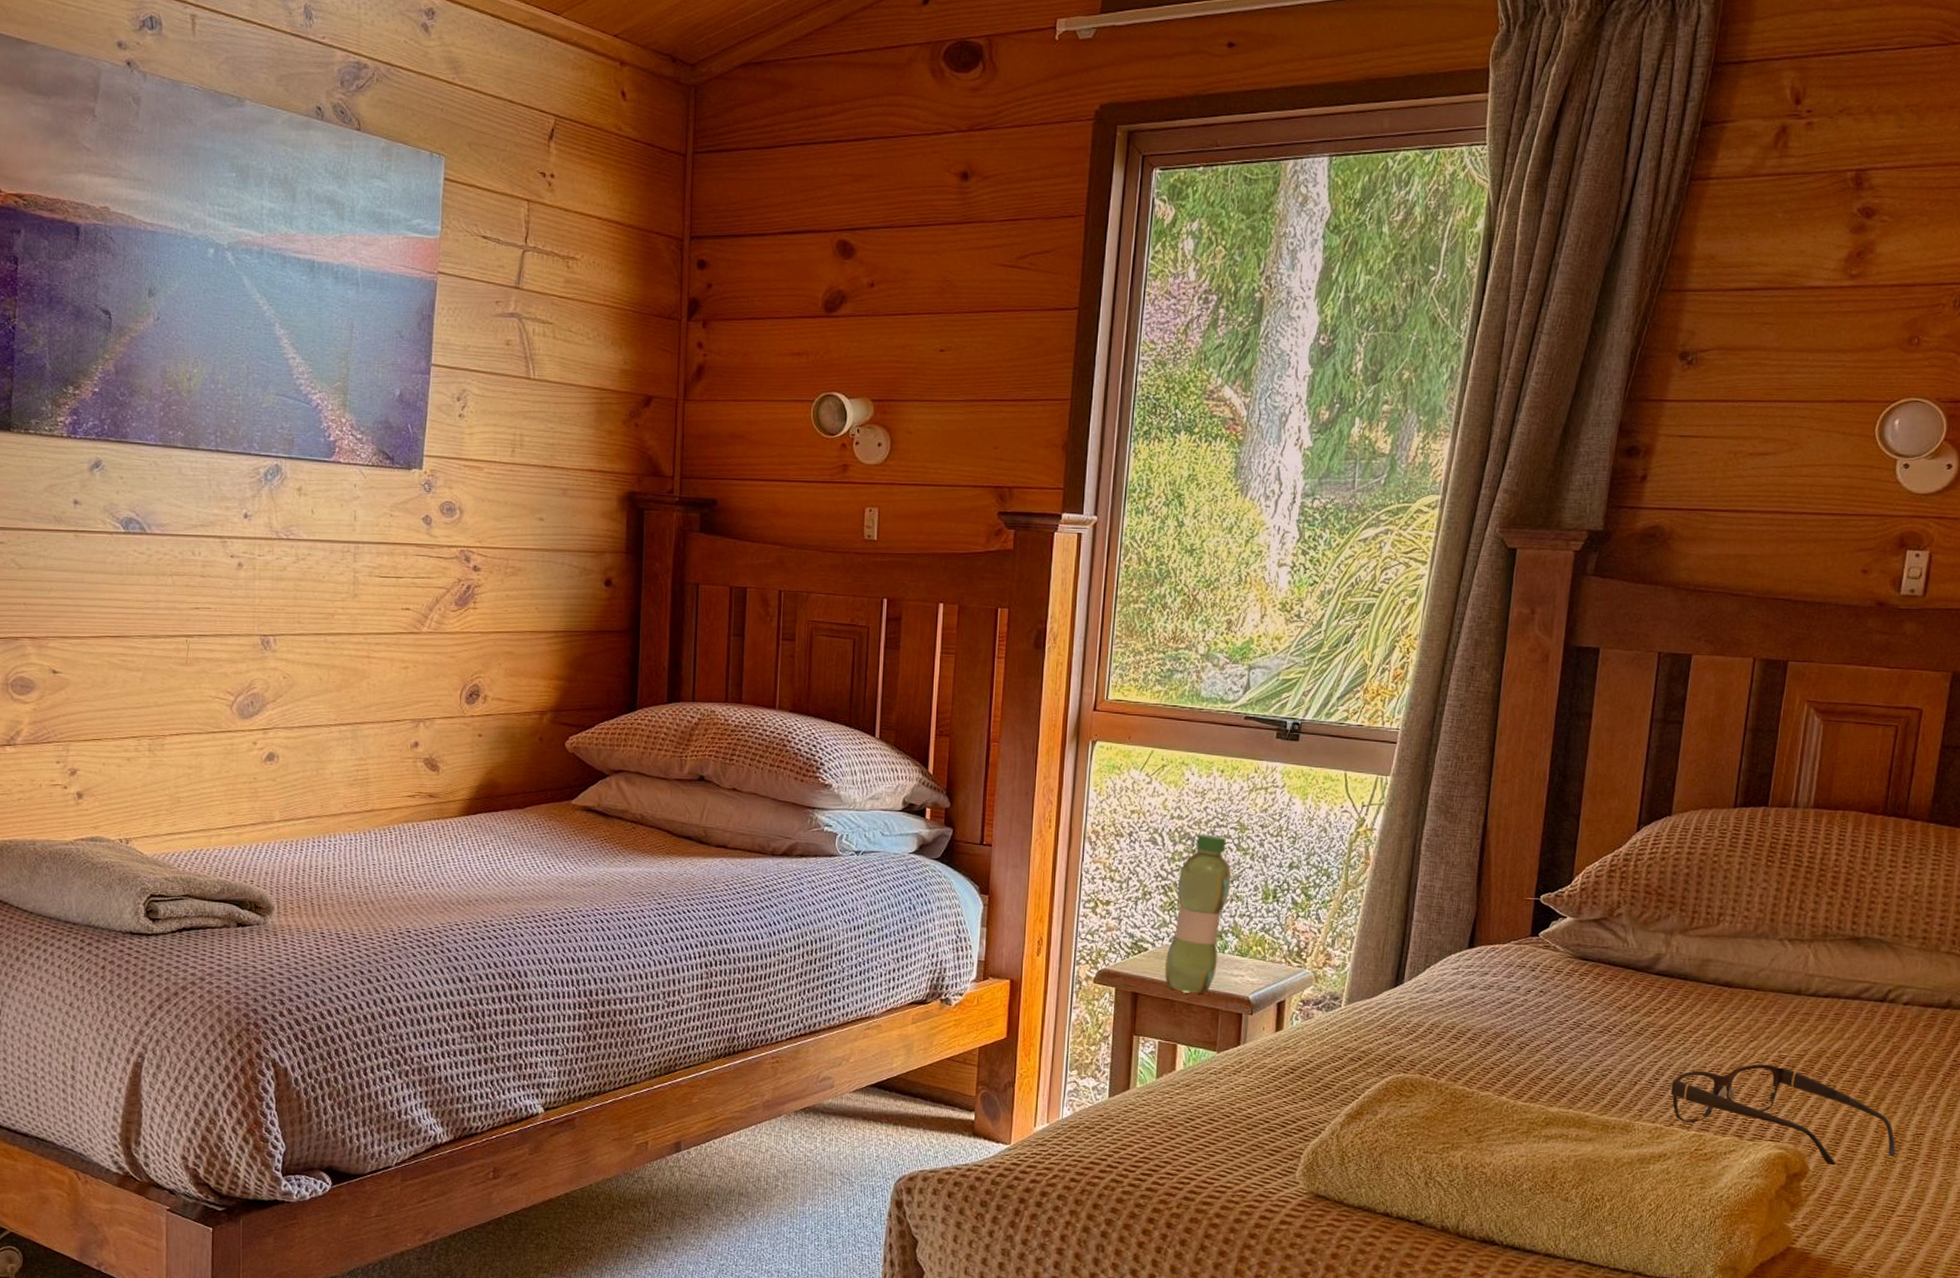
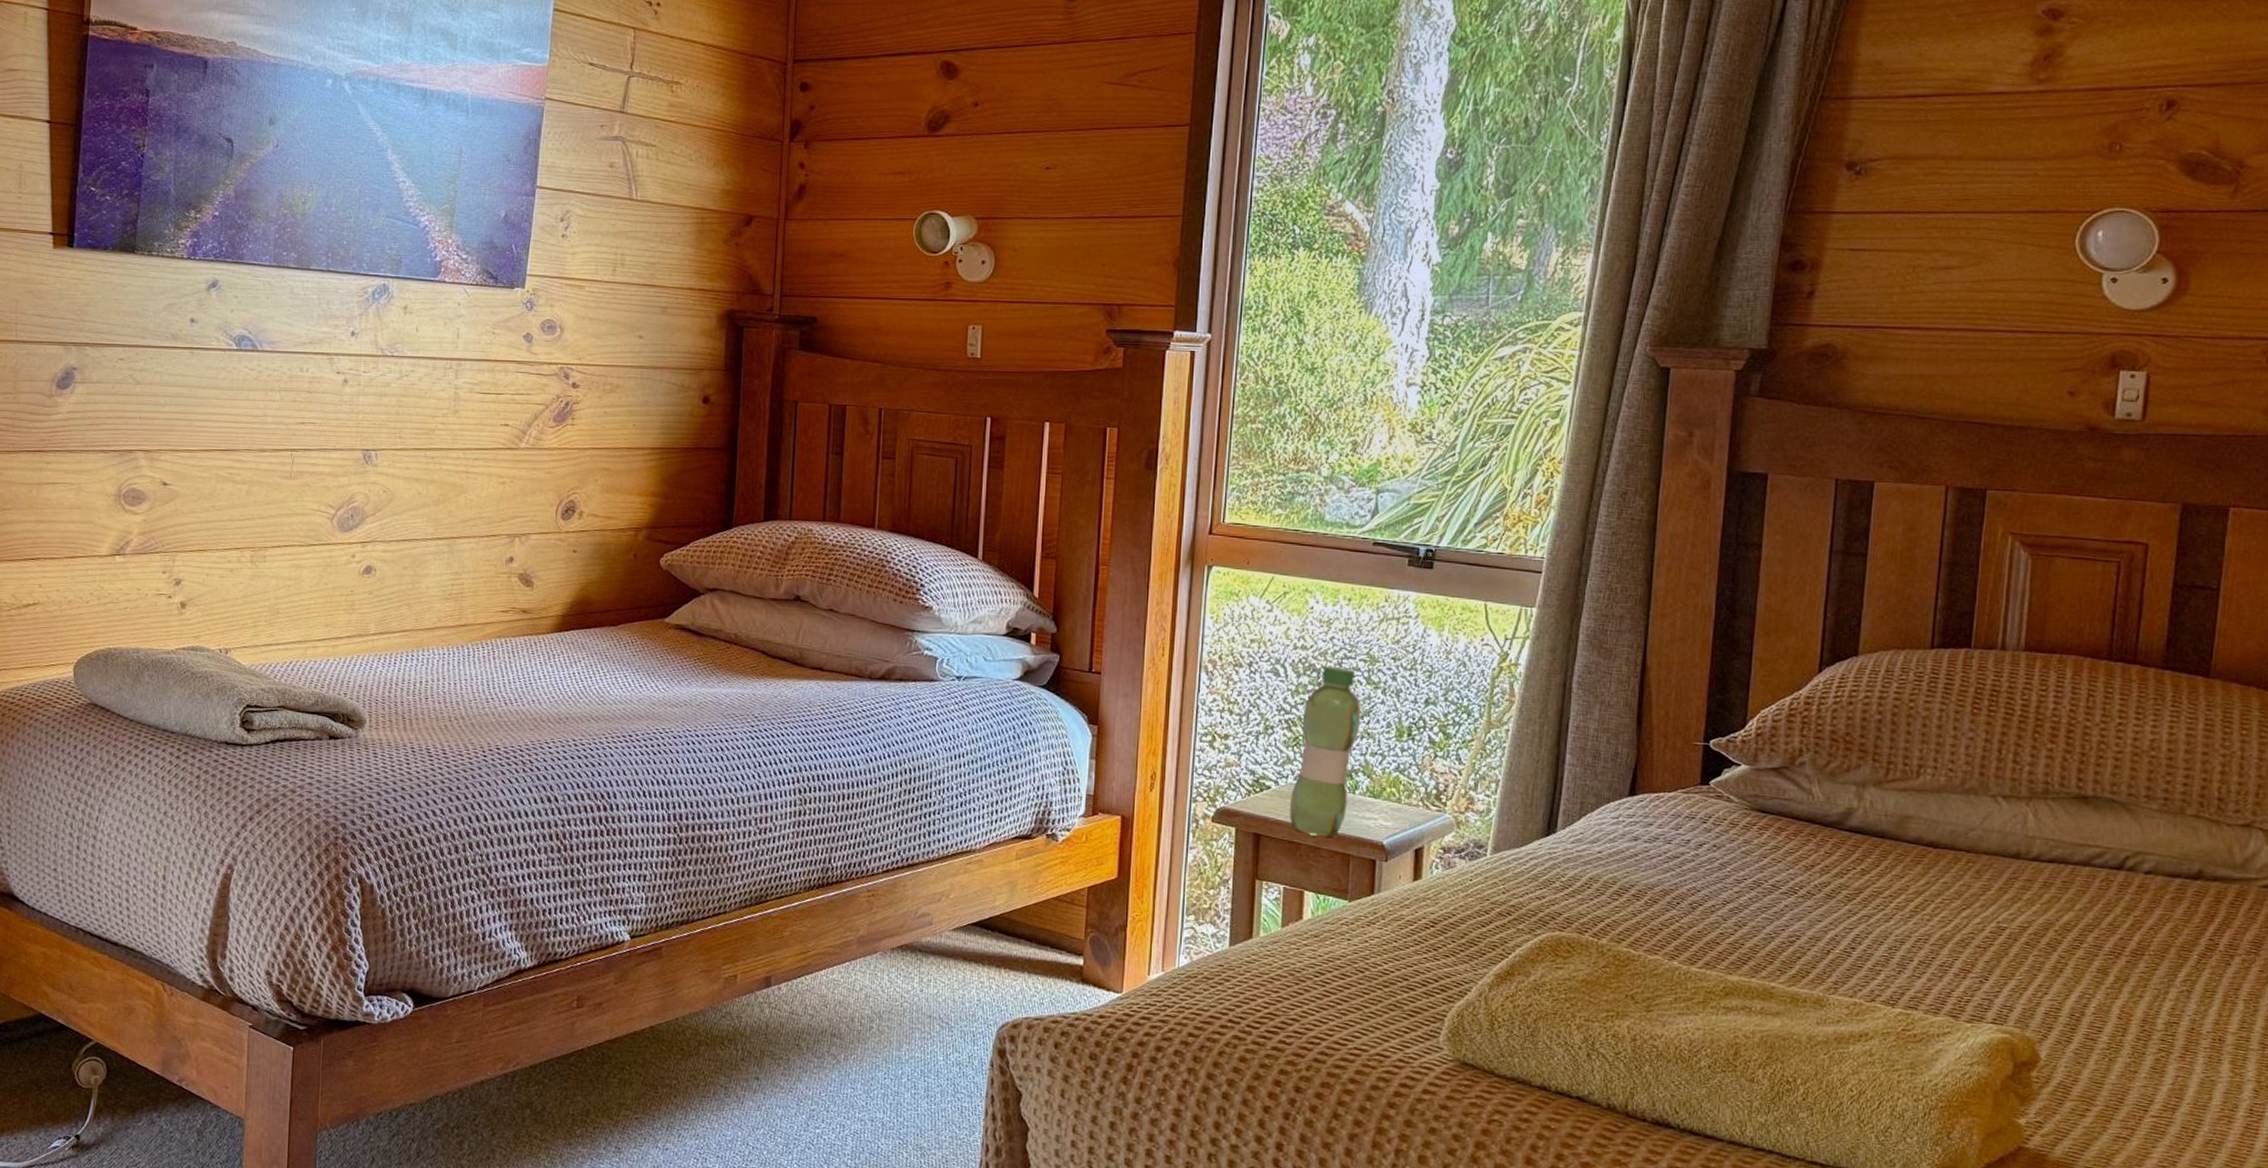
eyeglasses: present [1670,1064,1896,1166] -> none [1870,935,2145,1055]

